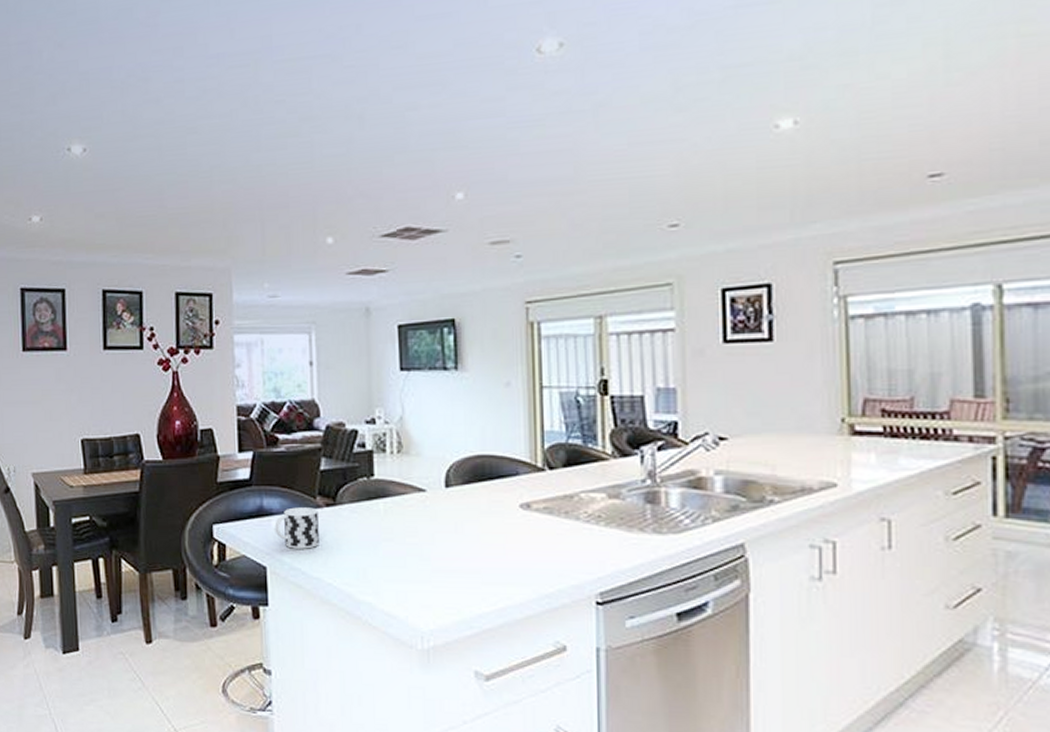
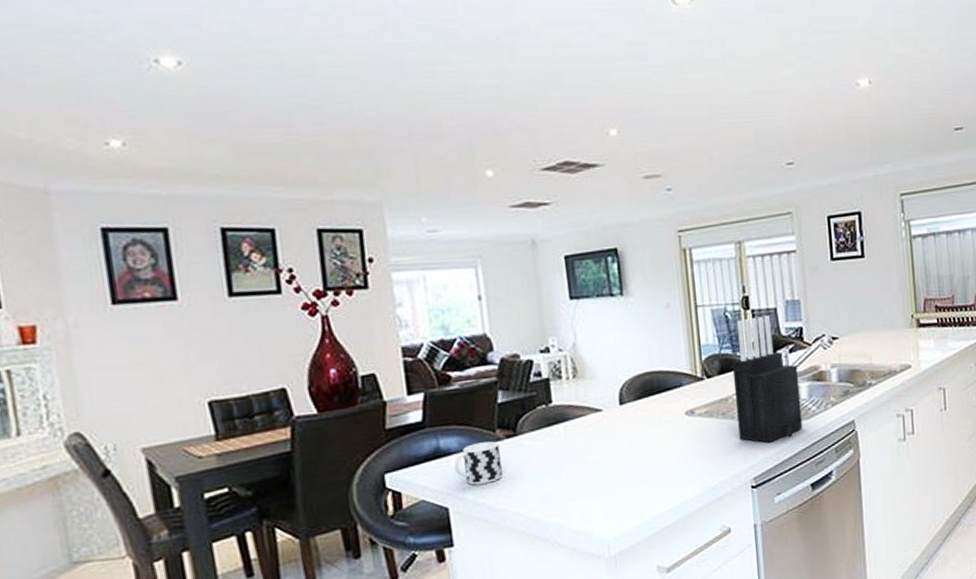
knife block: none [581,404,670,555] -> present [732,315,803,443]

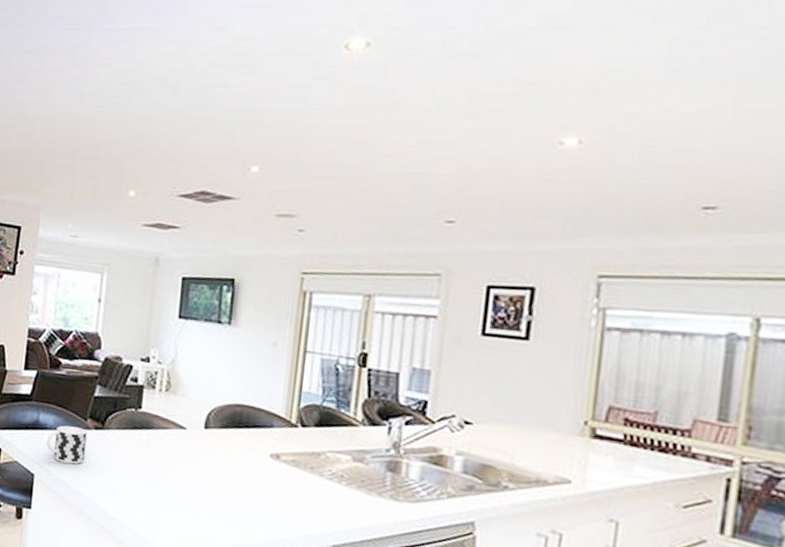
knife block: present [732,315,803,443] -> none [325,376,412,517]

